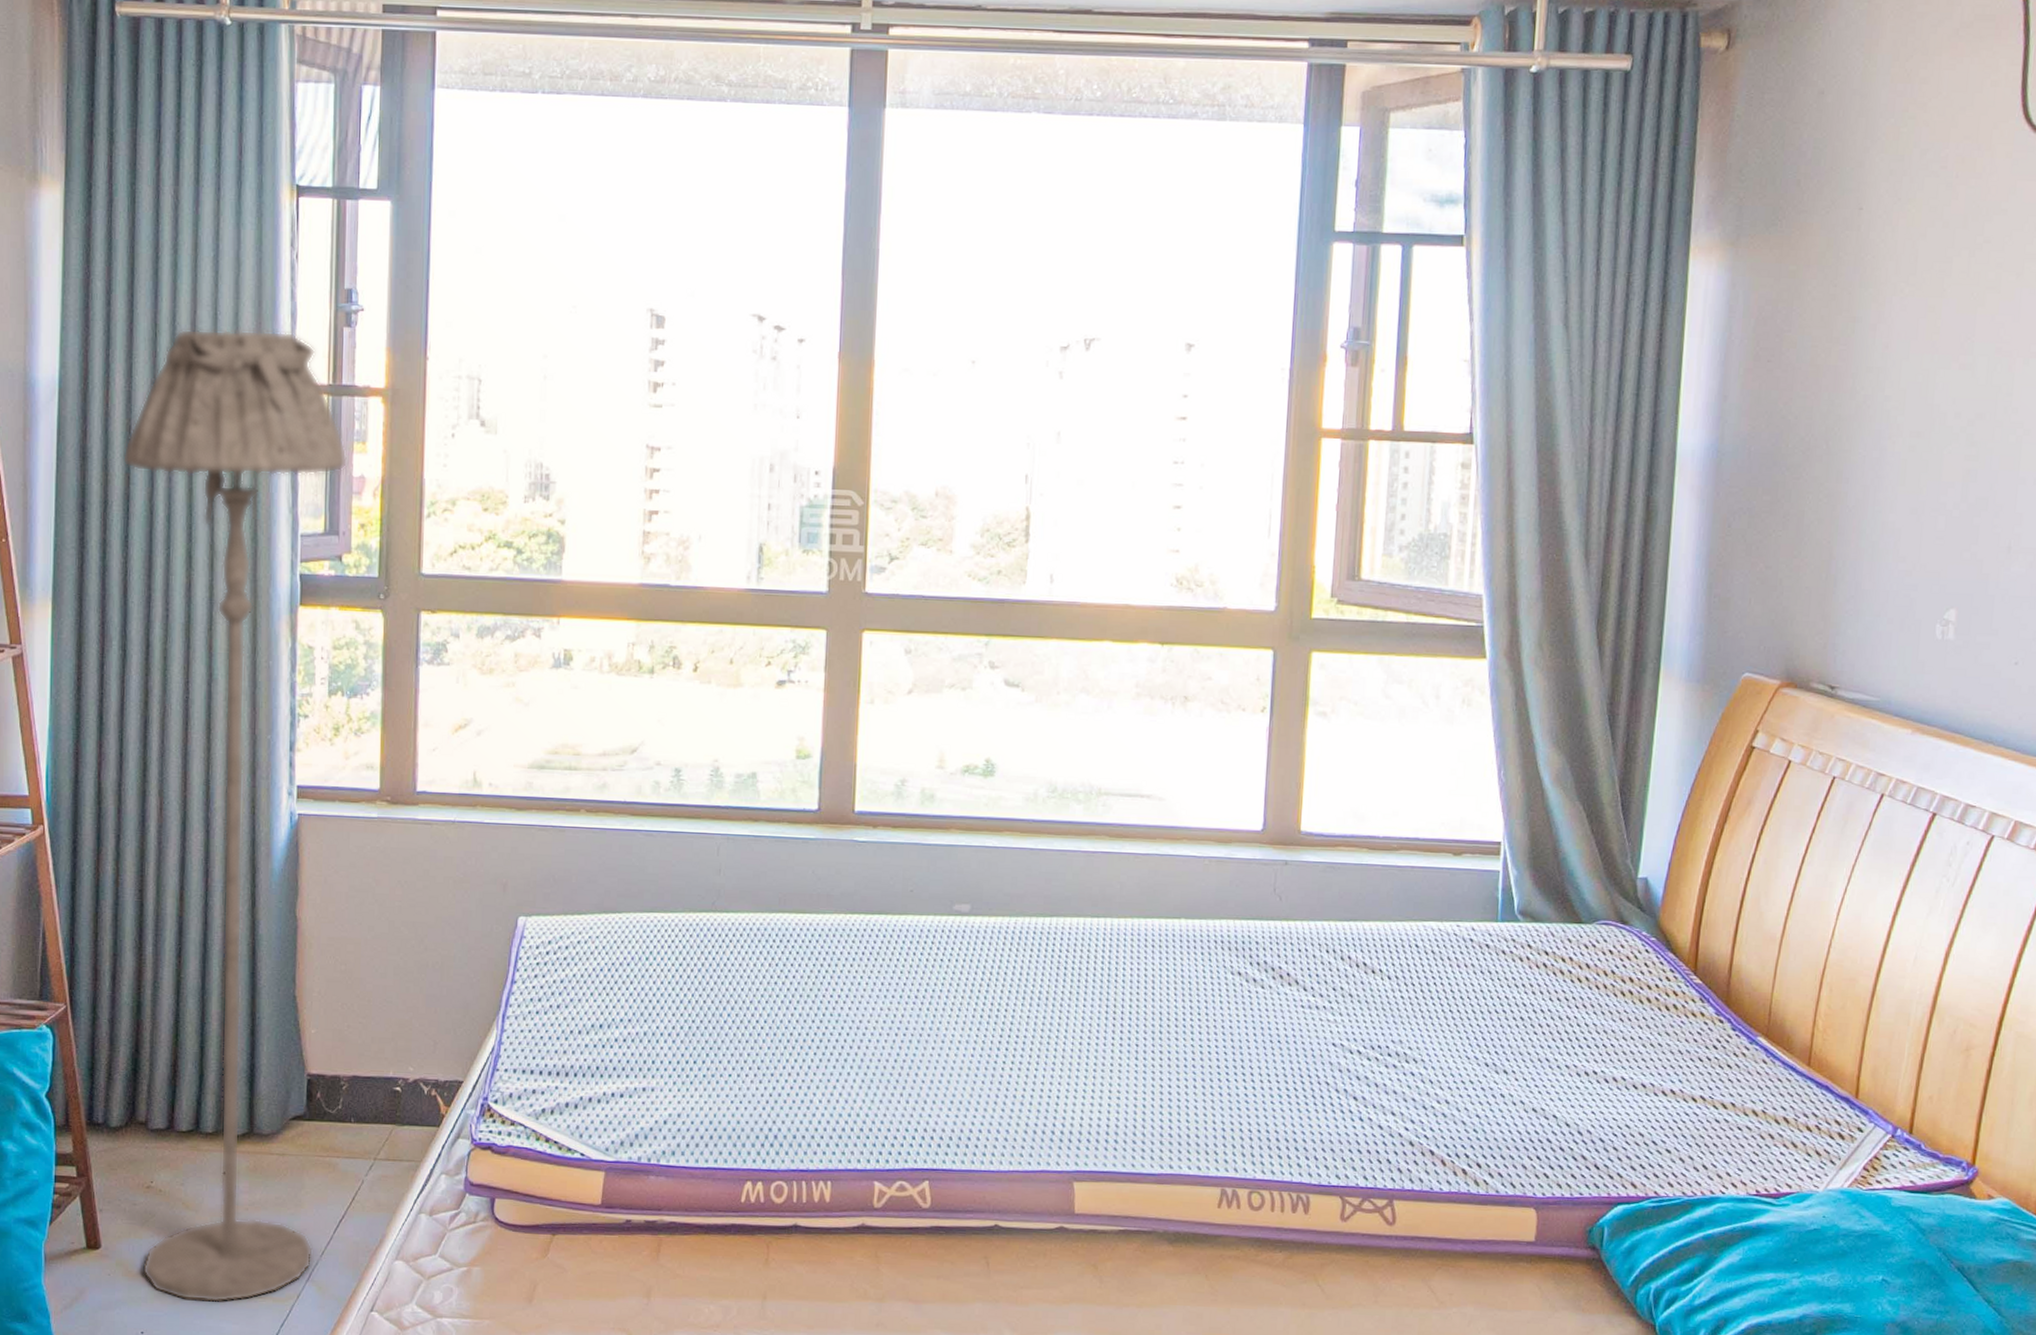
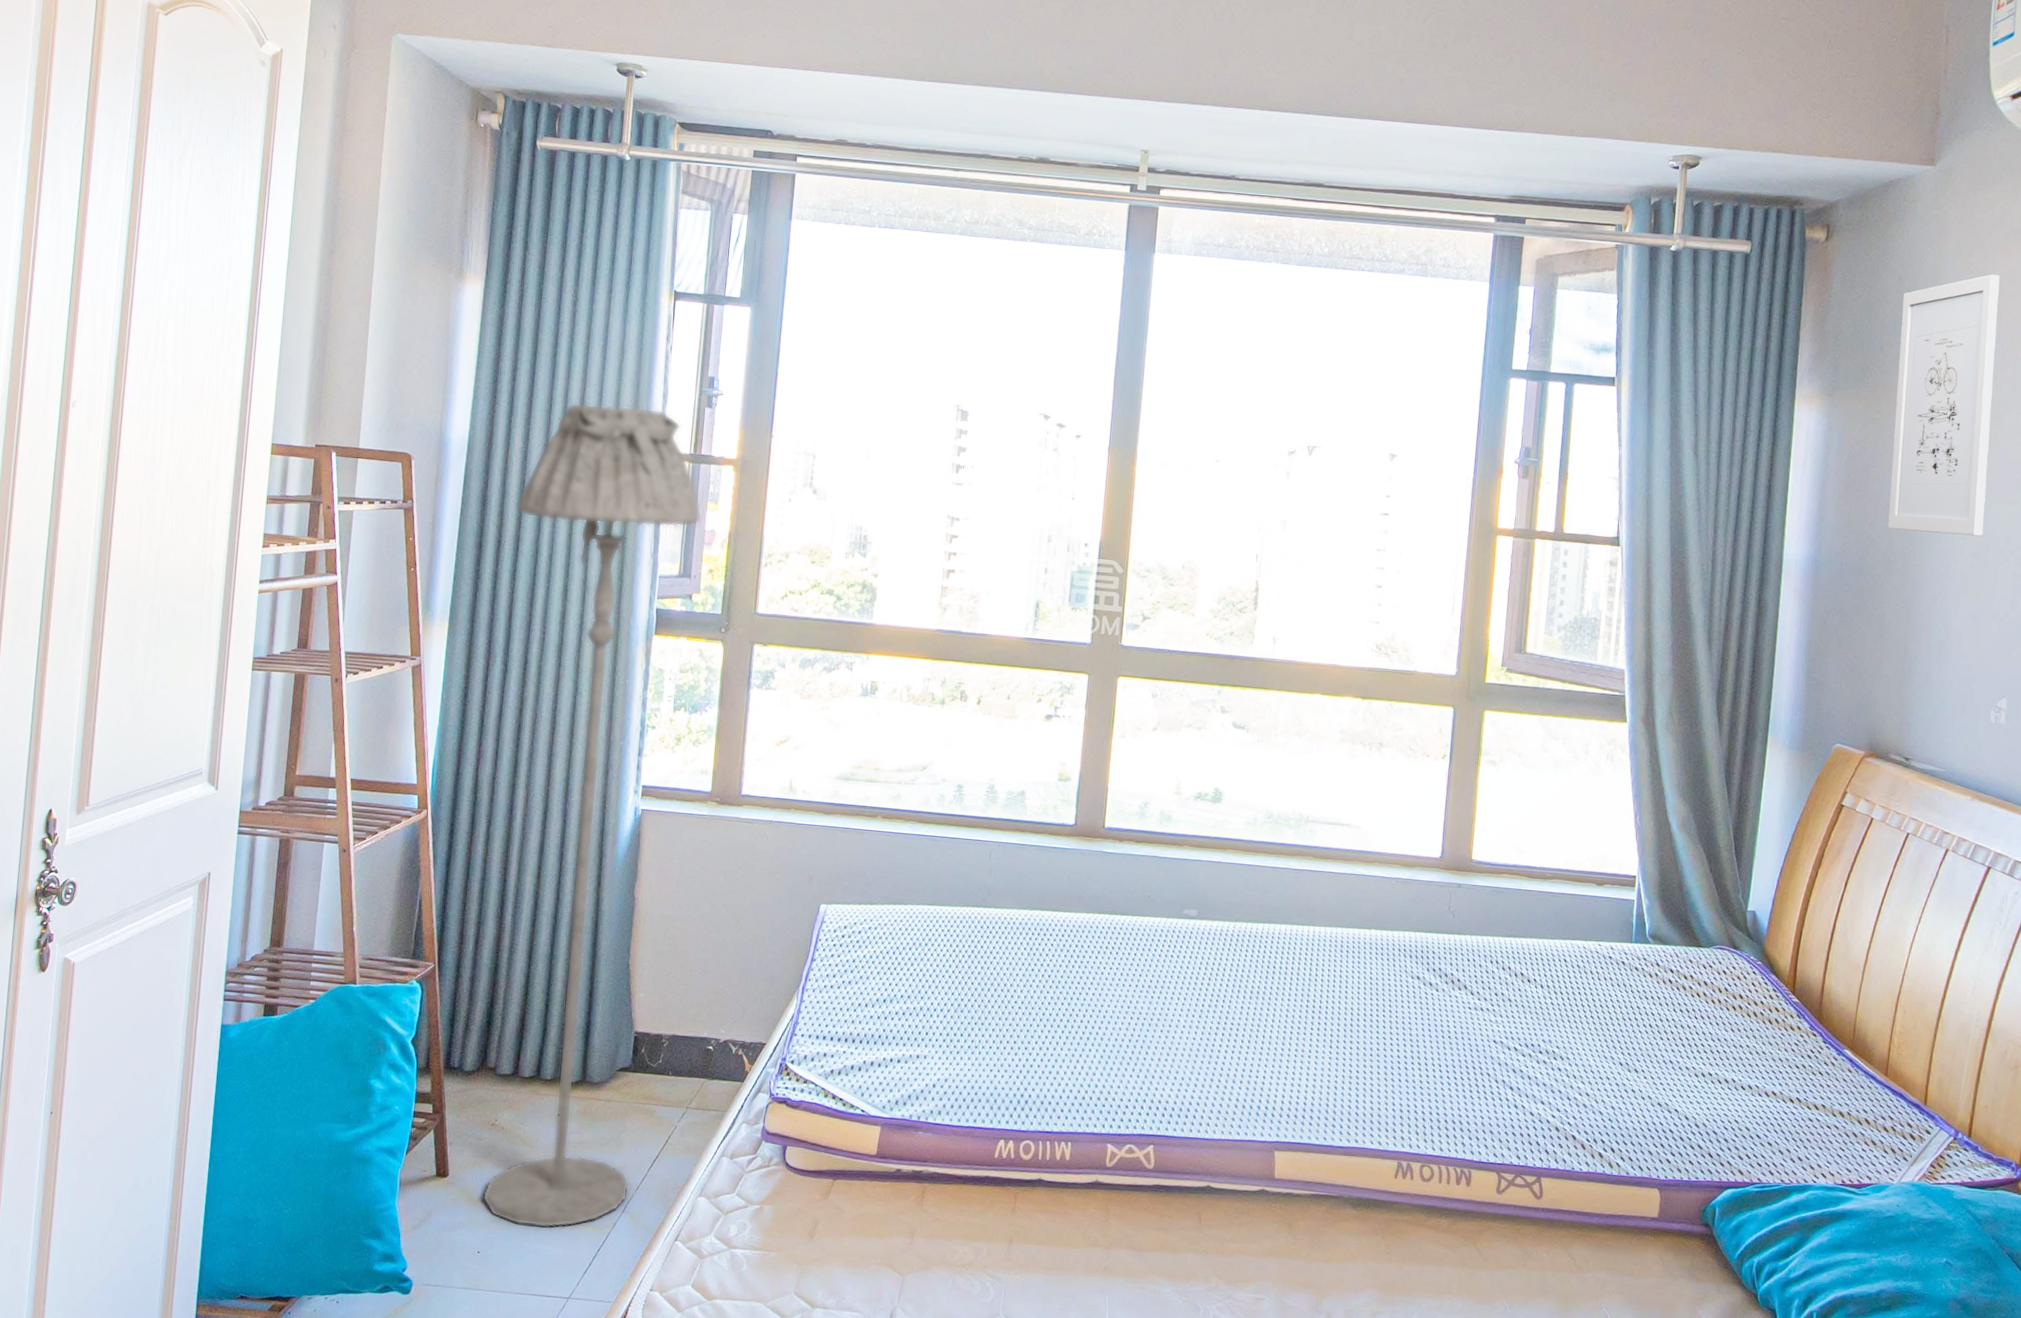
wall art: none [1807,82,1948,411] -> present [1888,274,2000,537]

